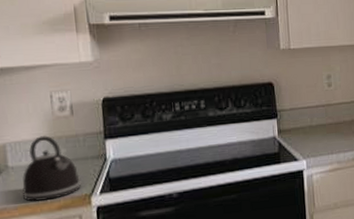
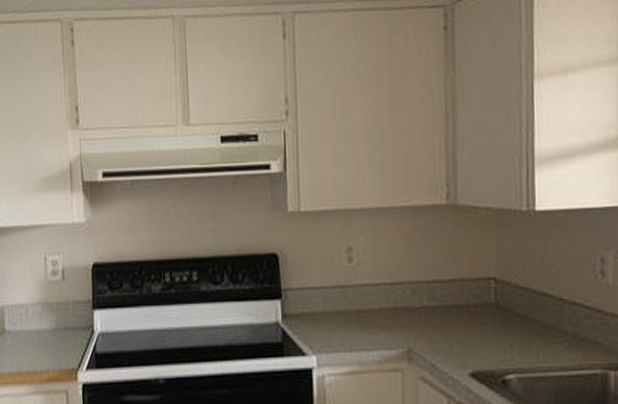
kettle: present [21,136,81,202] -> none [15,301,68,371]

